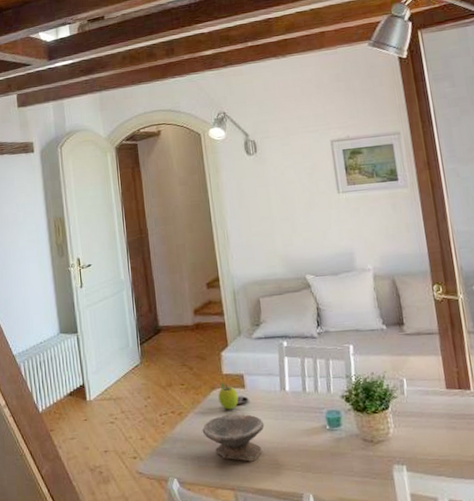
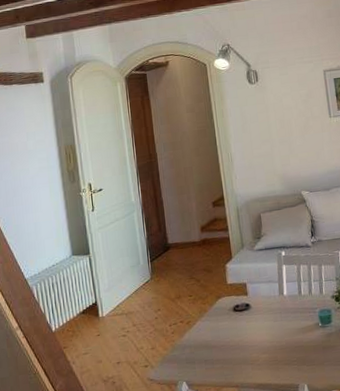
bowl: present [202,414,265,462] -> none [208,318,265,361]
fruit: present [218,382,239,410] -> none [223,291,242,316]

